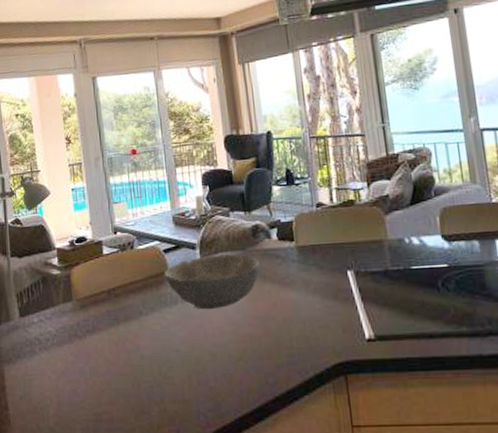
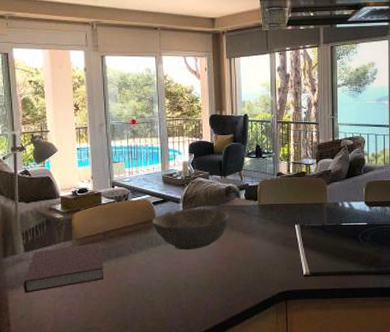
notebook: none [20,304,112,368] -> present [24,243,104,293]

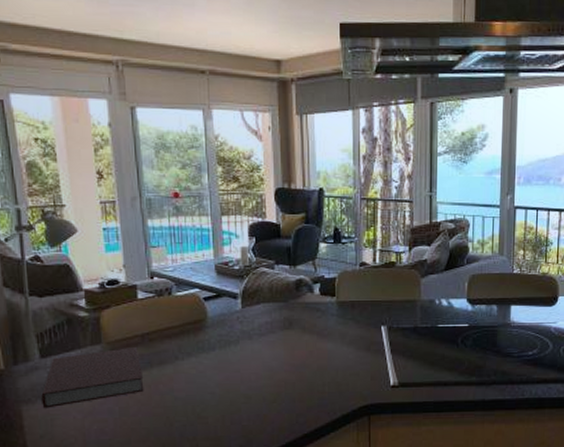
bowl: present [153,208,229,250] -> none [204,305,300,357]

